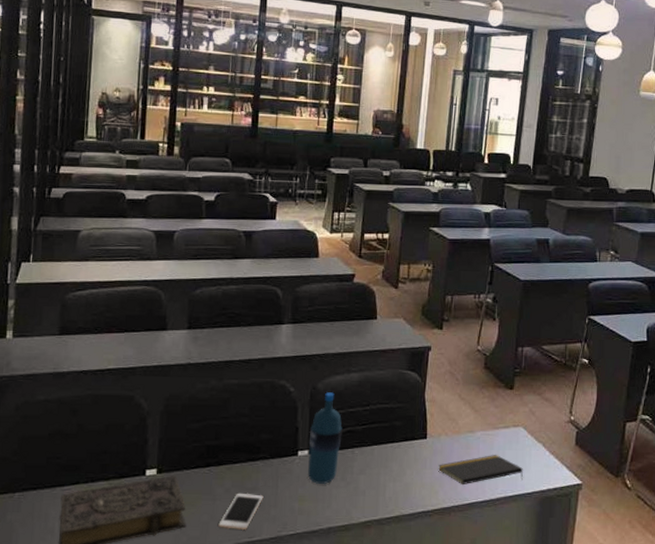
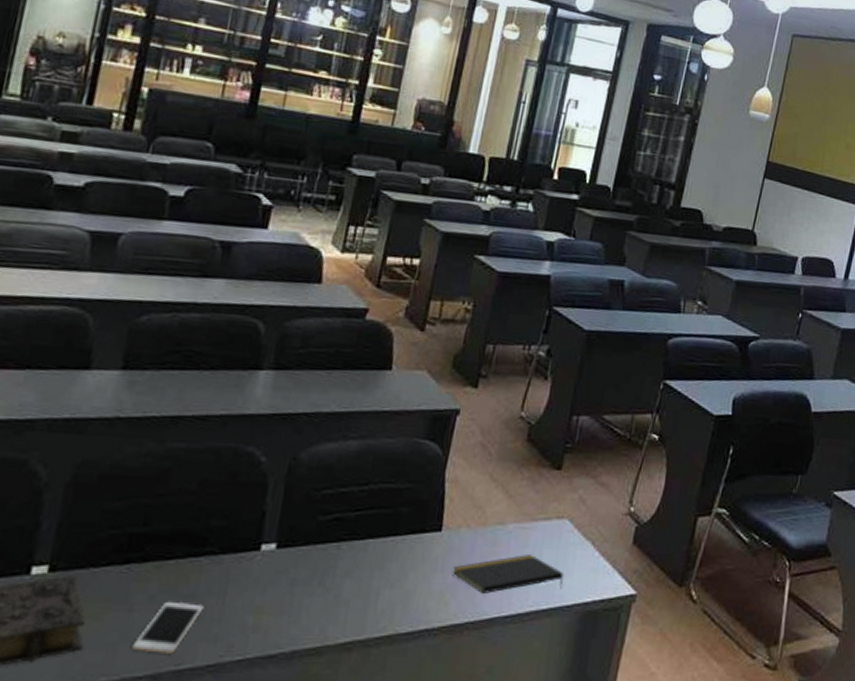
water bottle: present [308,392,342,484] -> none [271,465,329,590]

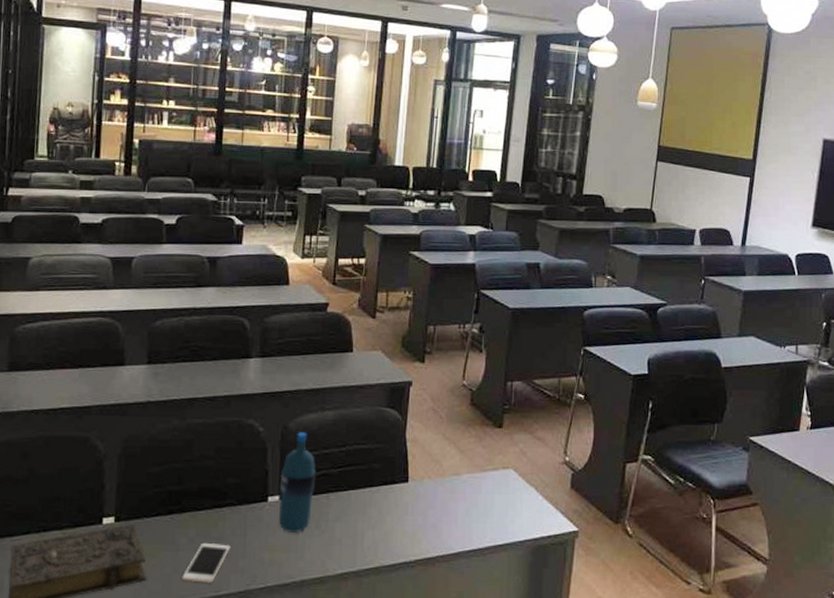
water bottle: none [271,465,329,590] -> present [279,432,316,532]
notepad: present [452,553,564,593] -> none [421,498,514,532]

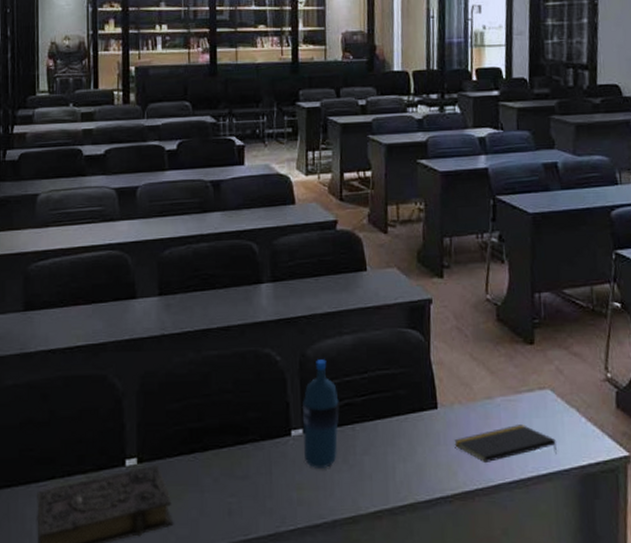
cell phone: present [182,542,231,584] -> none [209,482,257,527]
notepad: none [421,498,514,532] -> present [454,423,557,462]

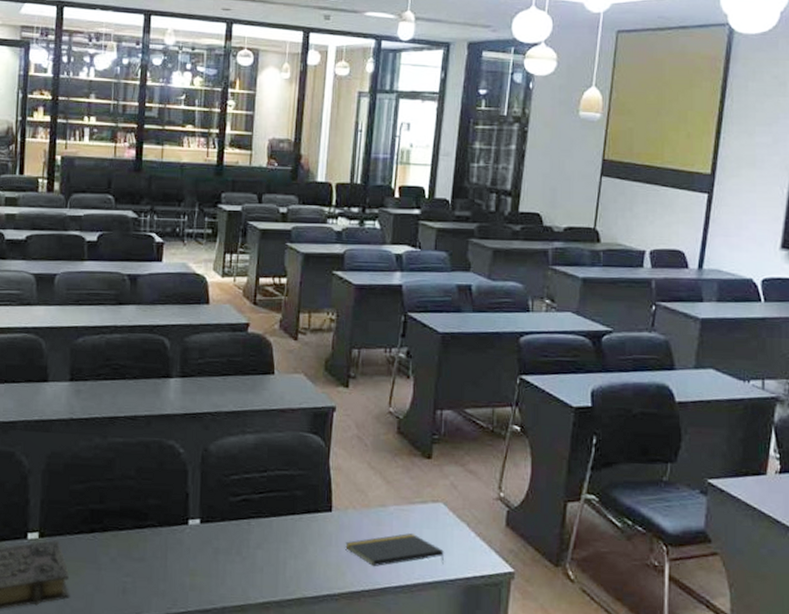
water bottle: present [301,359,339,468] -> none [200,455,237,558]

